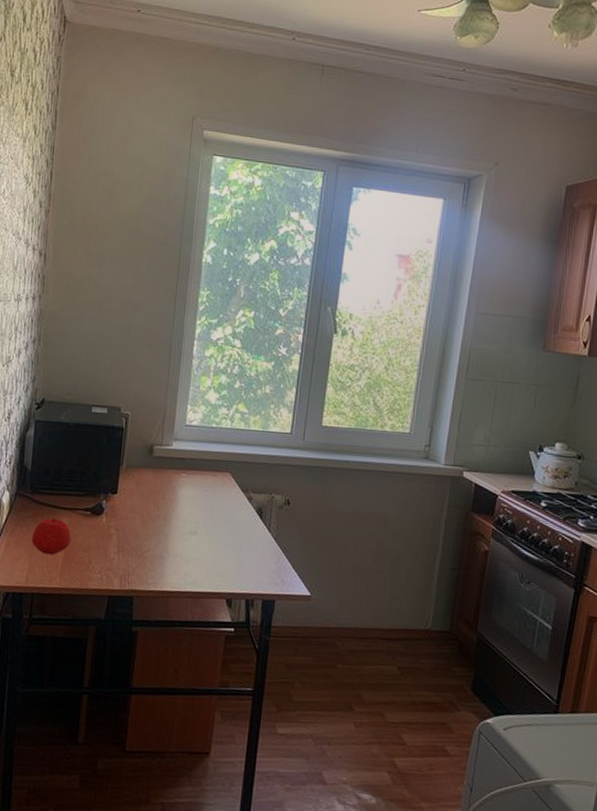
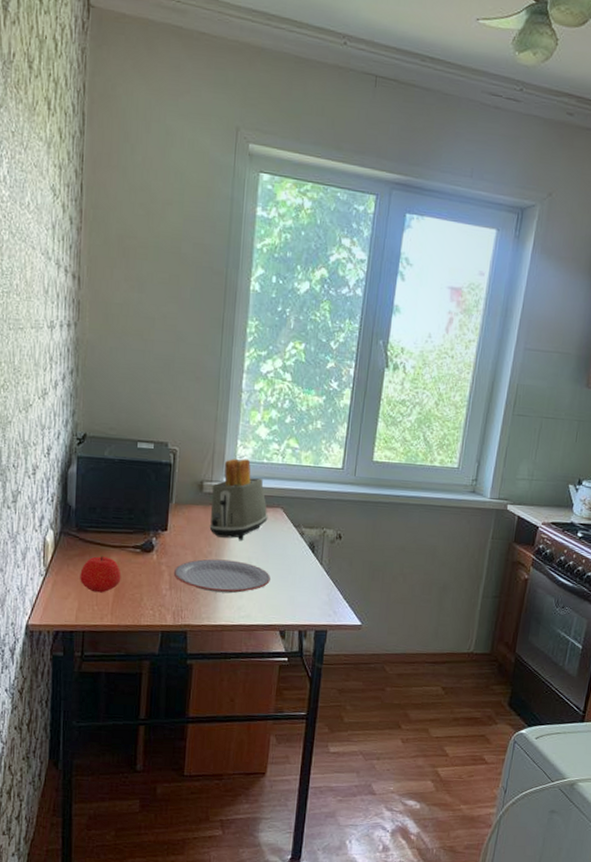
plate: none [121,522,218,559] -> present [173,558,270,594]
toaster: none [158,422,217,505] -> present [209,458,268,540]

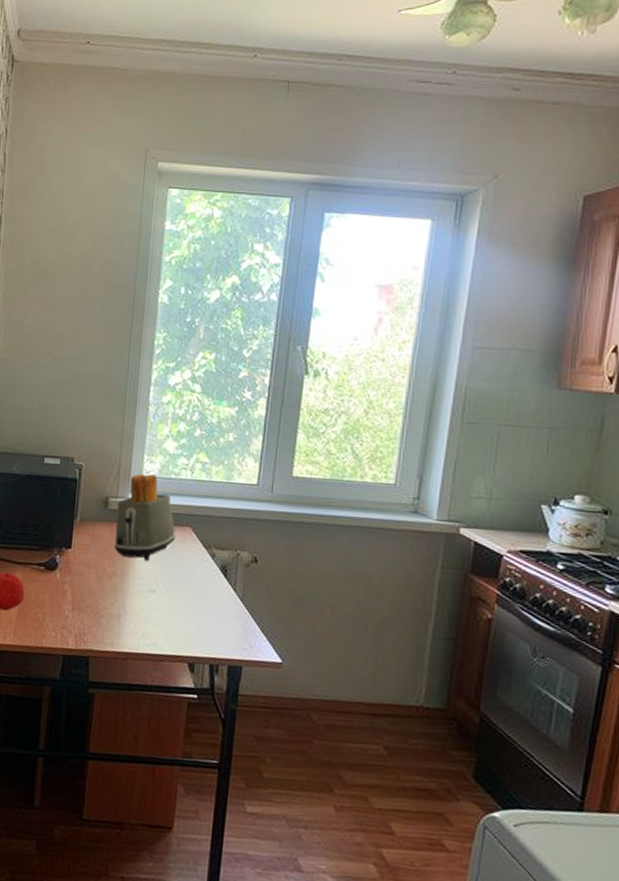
plate: present [173,558,270,594] -> none [76,579,178,619]

